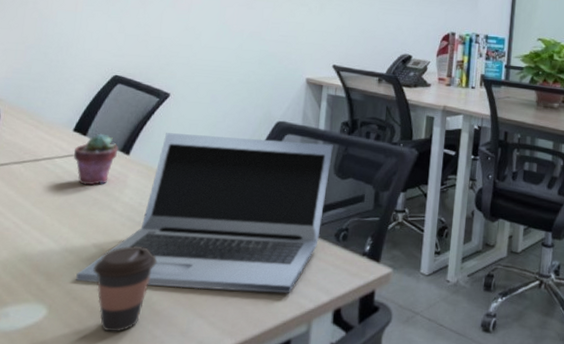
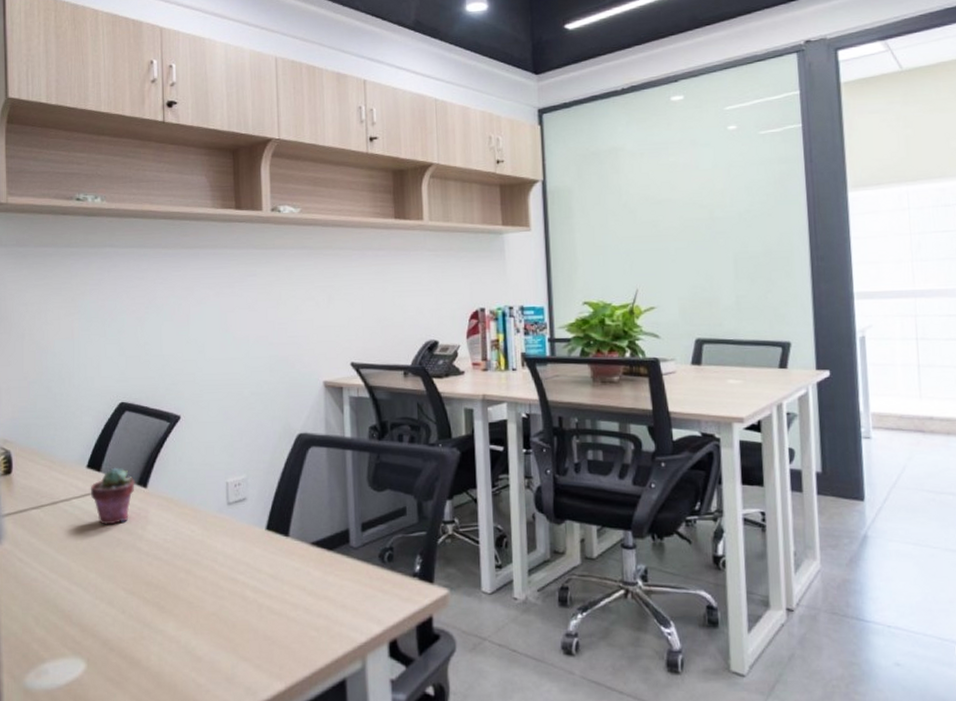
laptop: present [76,133,333,293] -> none [110,453,364,631]
coffee cup: present [93,246,157,332] -> none [126,587,190,683]

